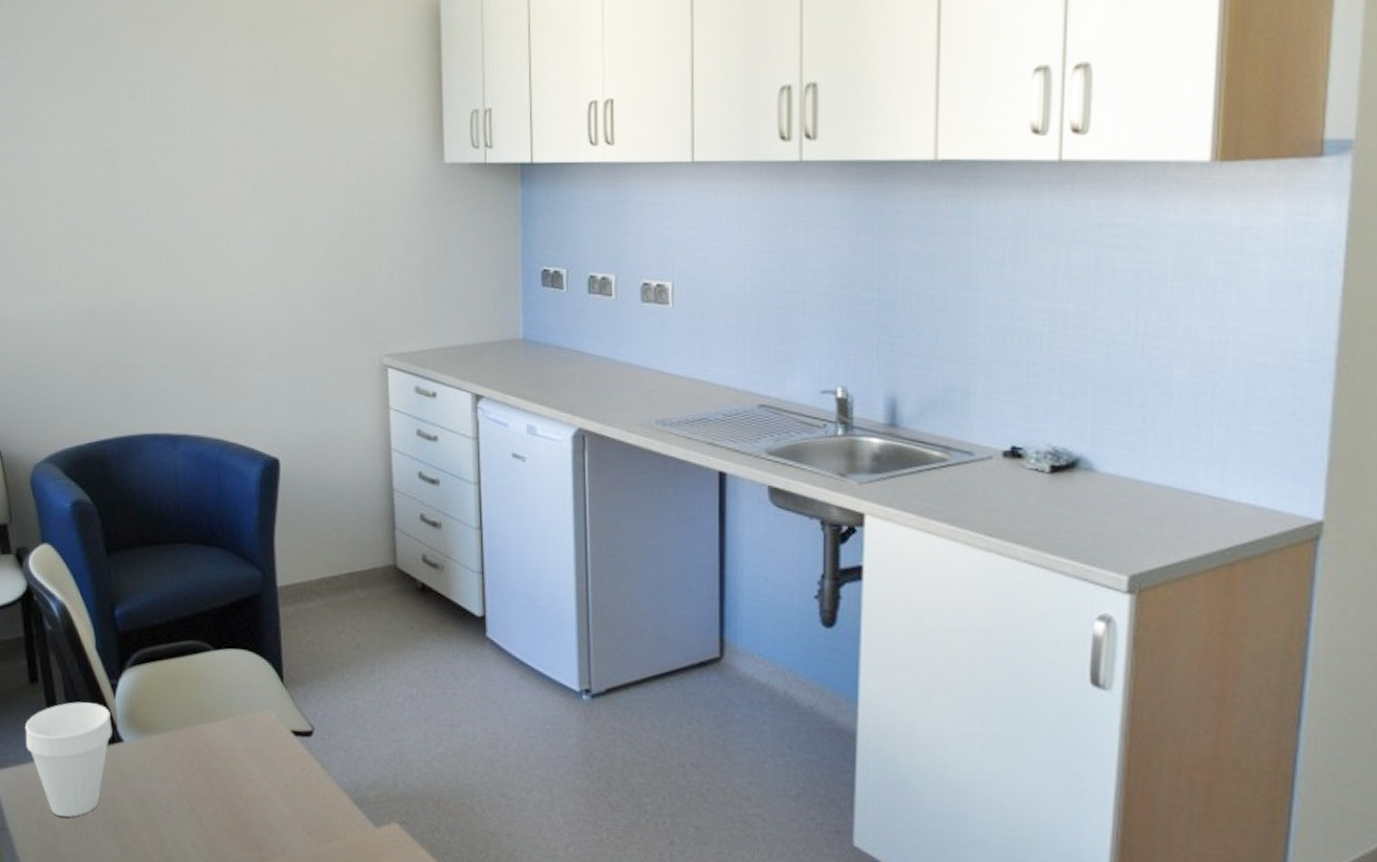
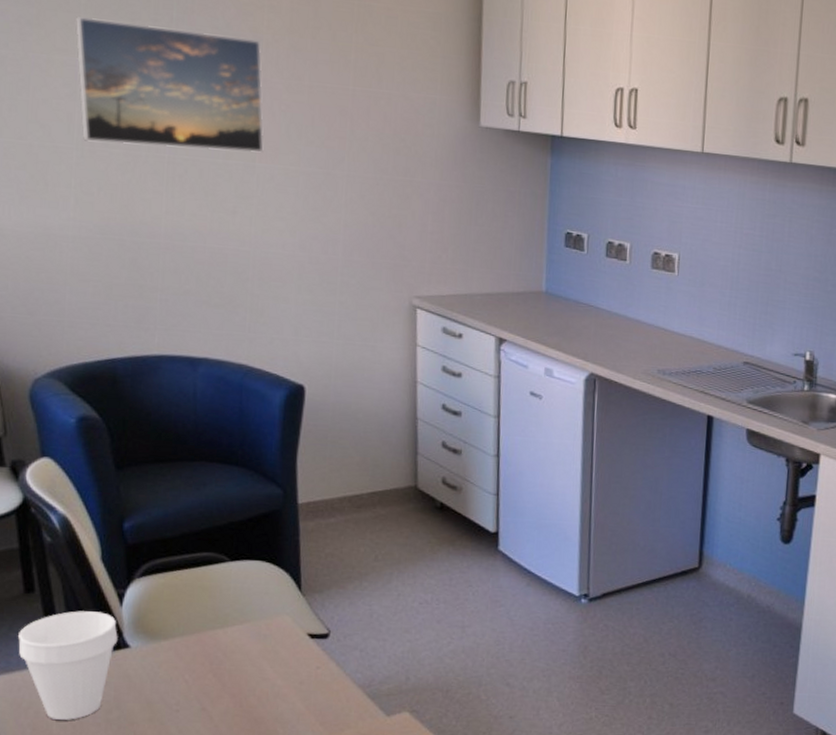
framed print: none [63,102,233,225] -> present [76,16,264,153]

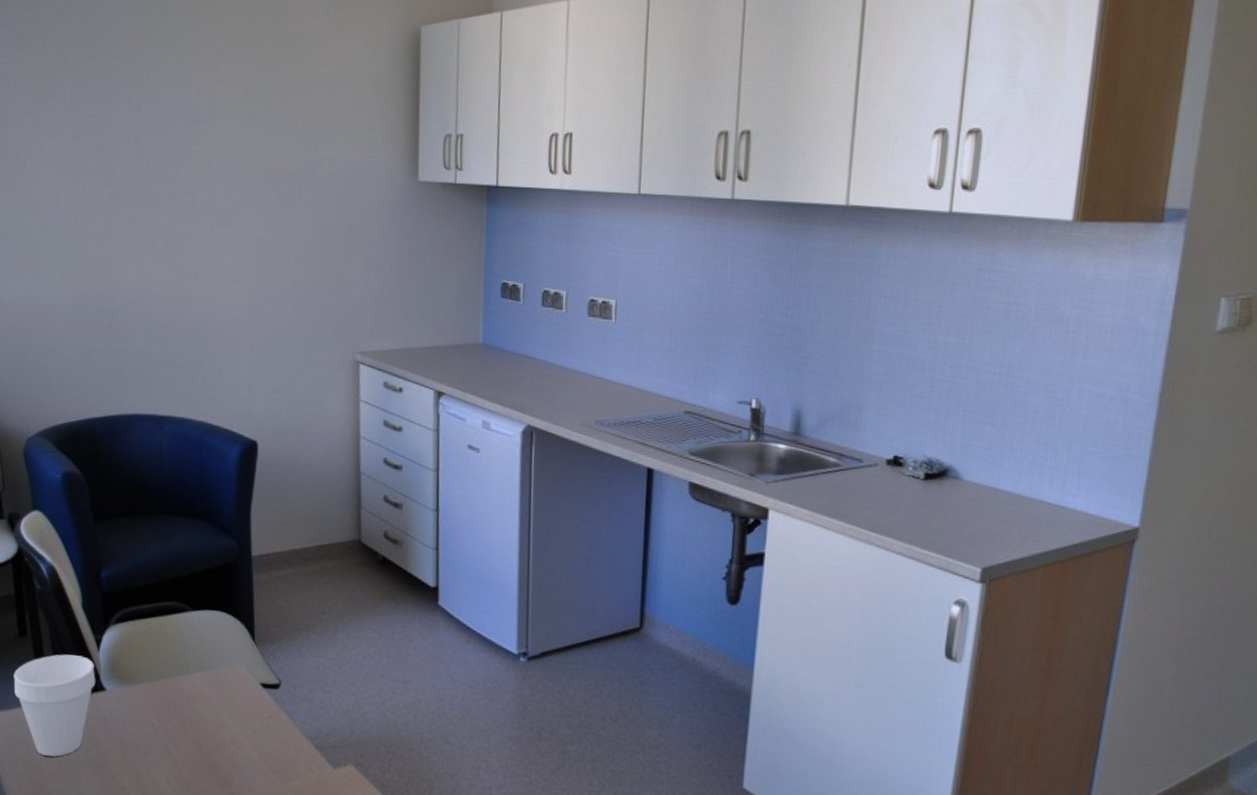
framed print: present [76,16,264,153] -> none [62,104,222,220]

